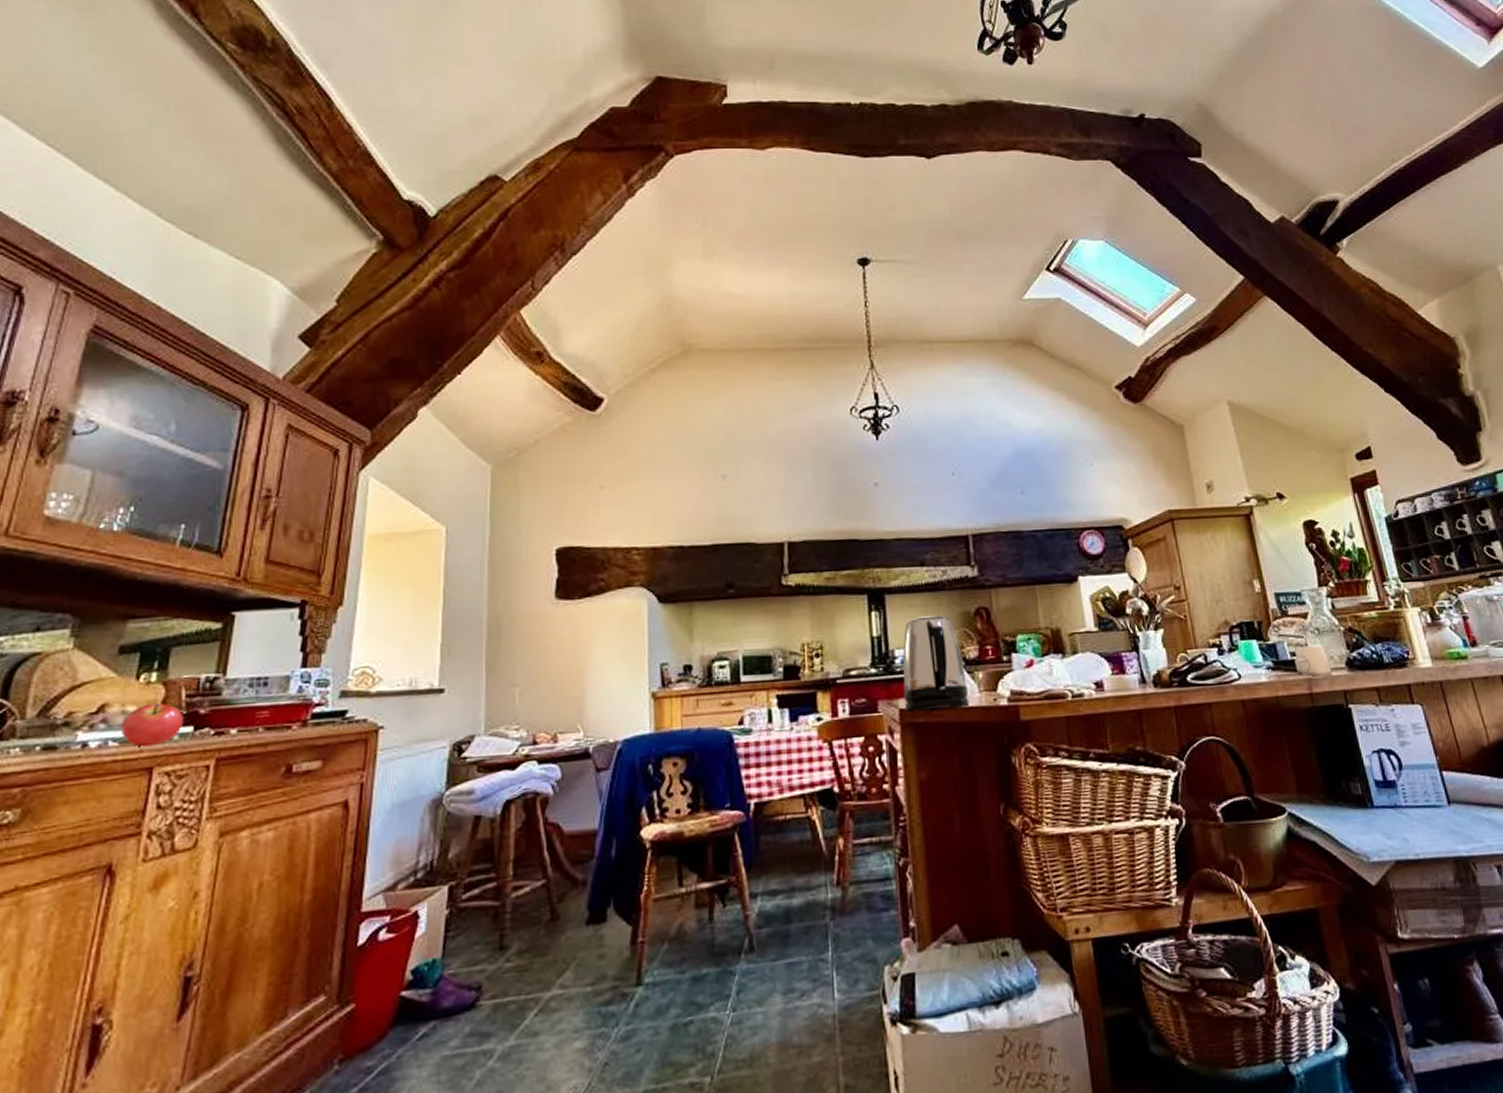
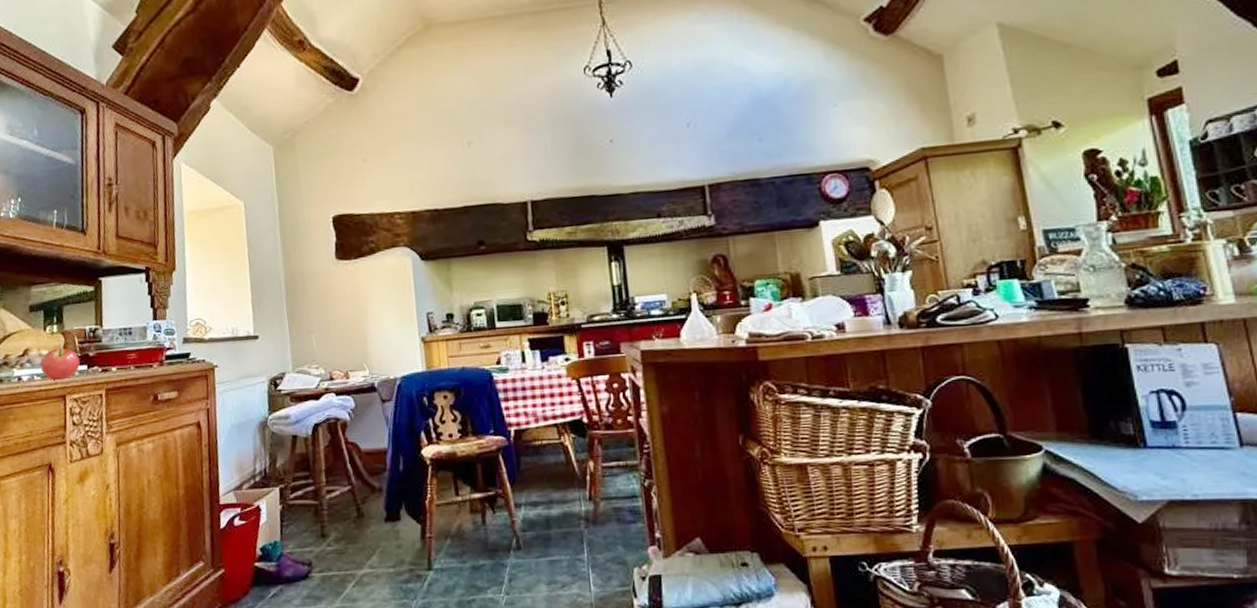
kettle: present [902,614,970,713] -> none [642,263,708,354]
mug: present [1294,644,1333,679] -> none [1062,282,1108,318]

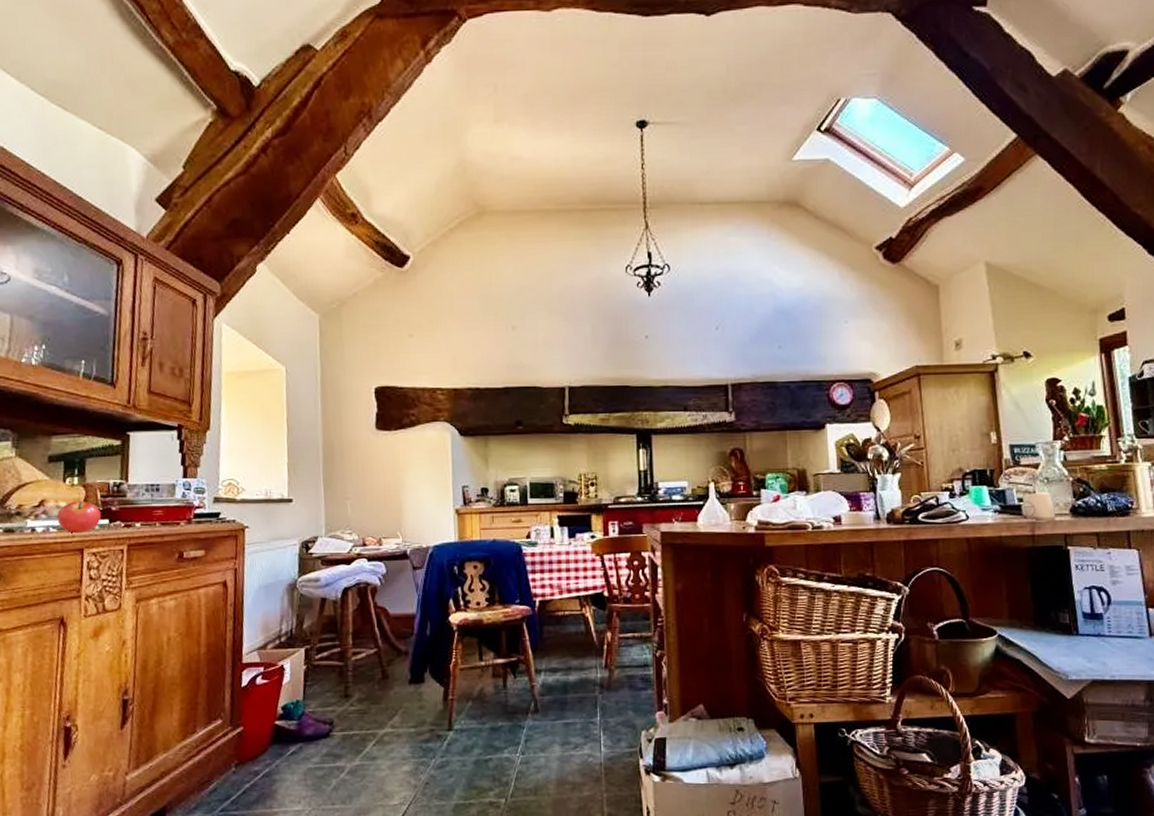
mug: none [1062,282,1108,318] -> present [1021,492,1056,522]

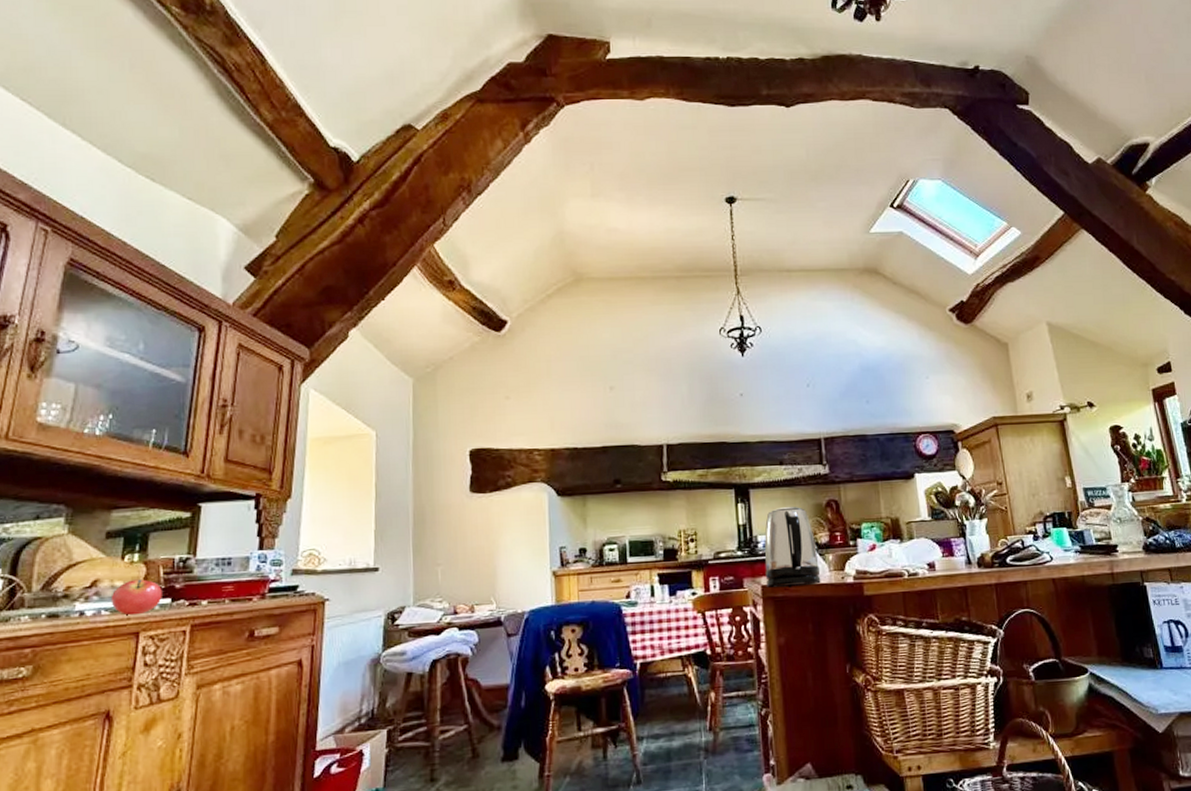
kettle: none [664,453,721,536] -> present [764,506,821,589]
mug: present [1021,492,1056,522] -> none [1099,532,1131,561]

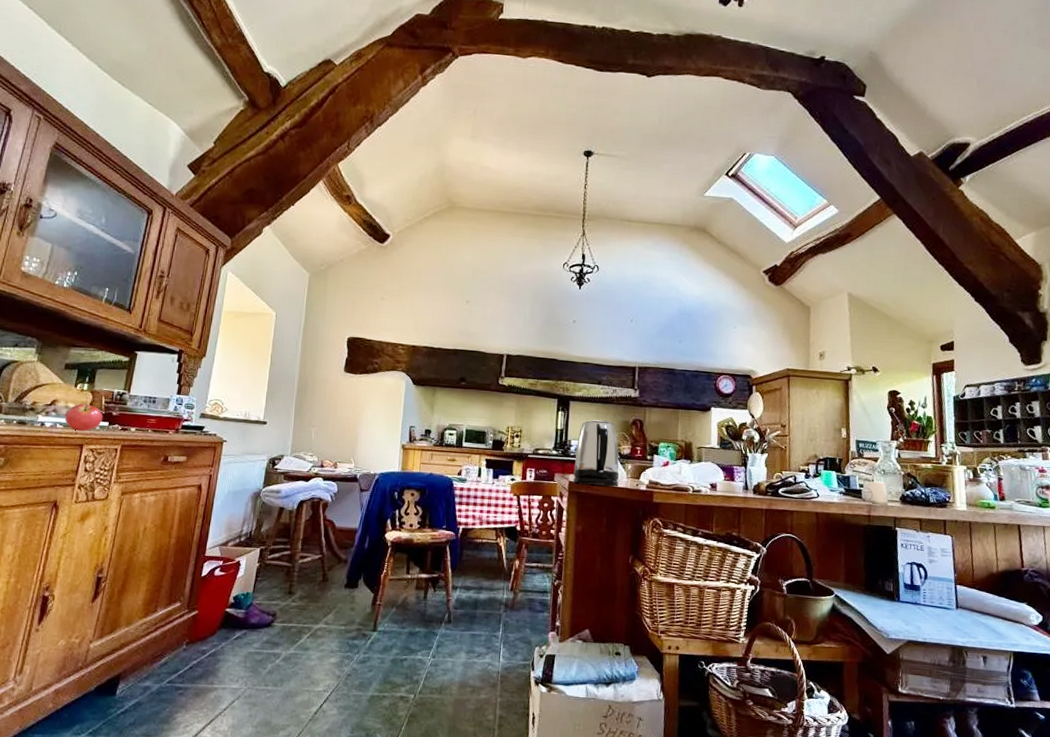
mug: none [1099,532,1131,561] -> present [861,481,889,505]

